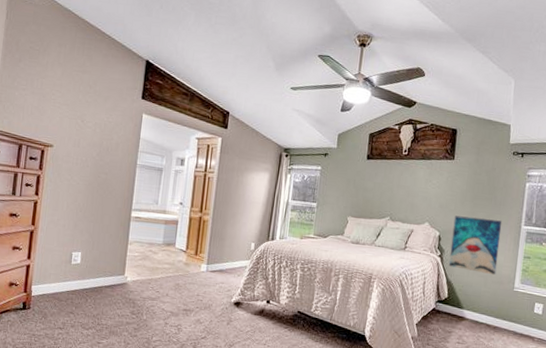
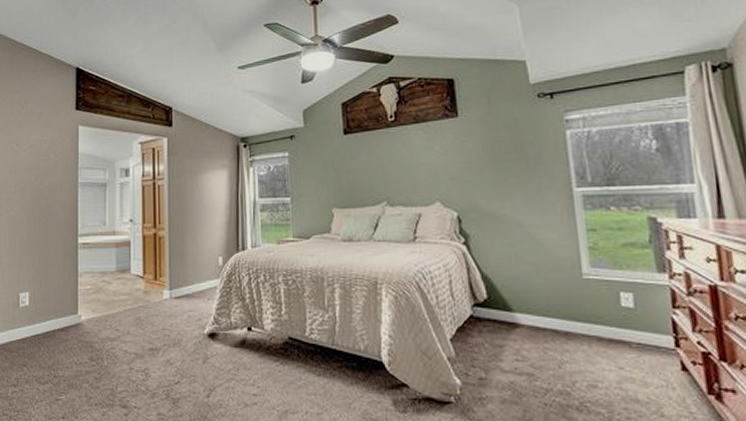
wall art: present [448,215,502,275] -> none [474,185,551,261]

